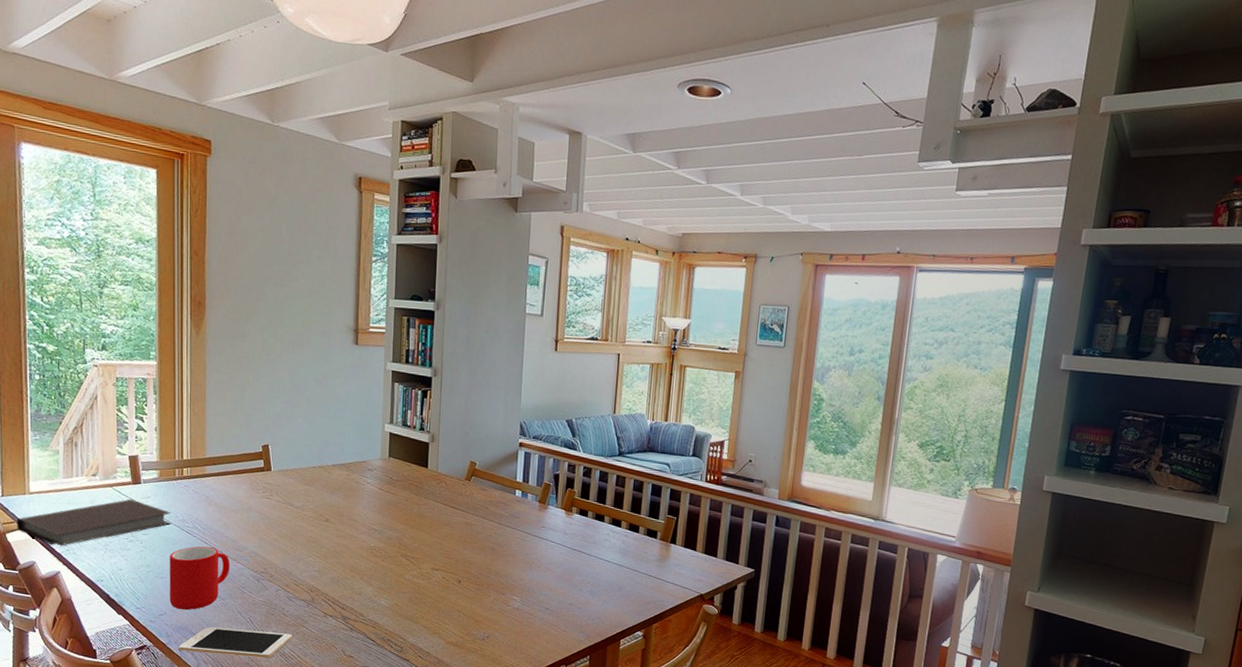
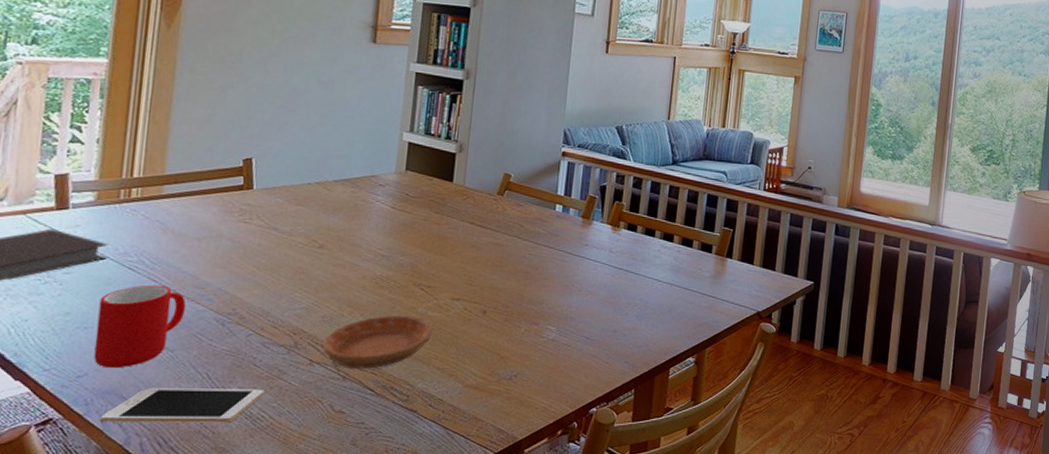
saucer: none [333,580,418,623] -> present [322,315,432,369]

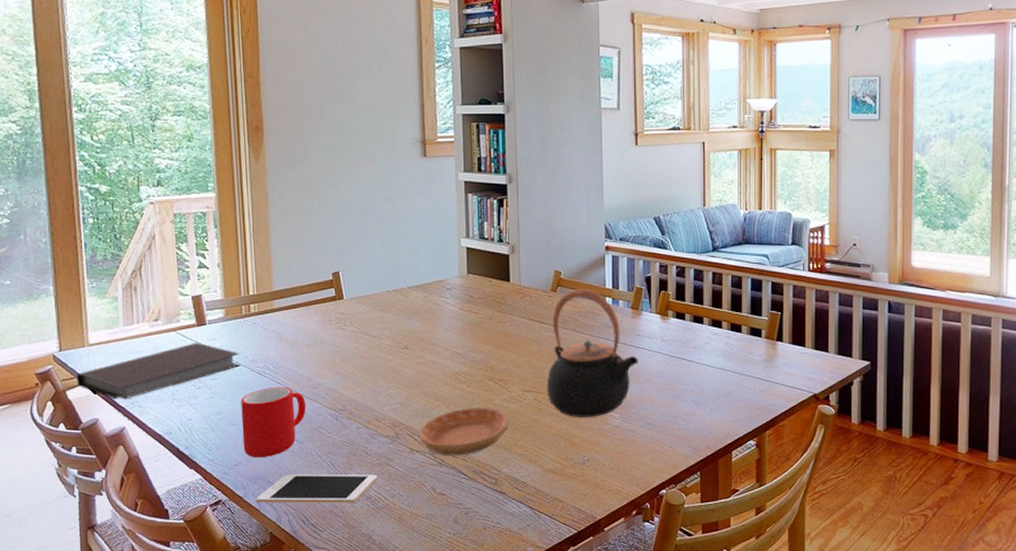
teapot: none [479,193,583,330] -> present [546,288,638,417]

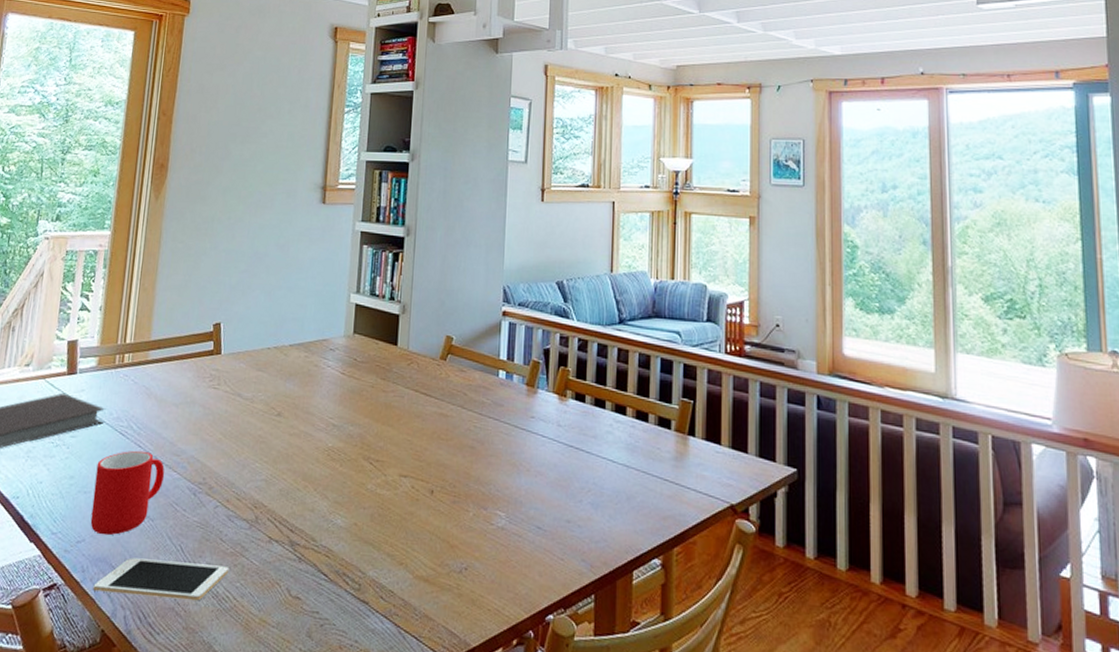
saucer: present [418,407,509,456] -> none [280,491,382,551]
teapot: present [546,288,638,417] -> none [426,357,531,514]

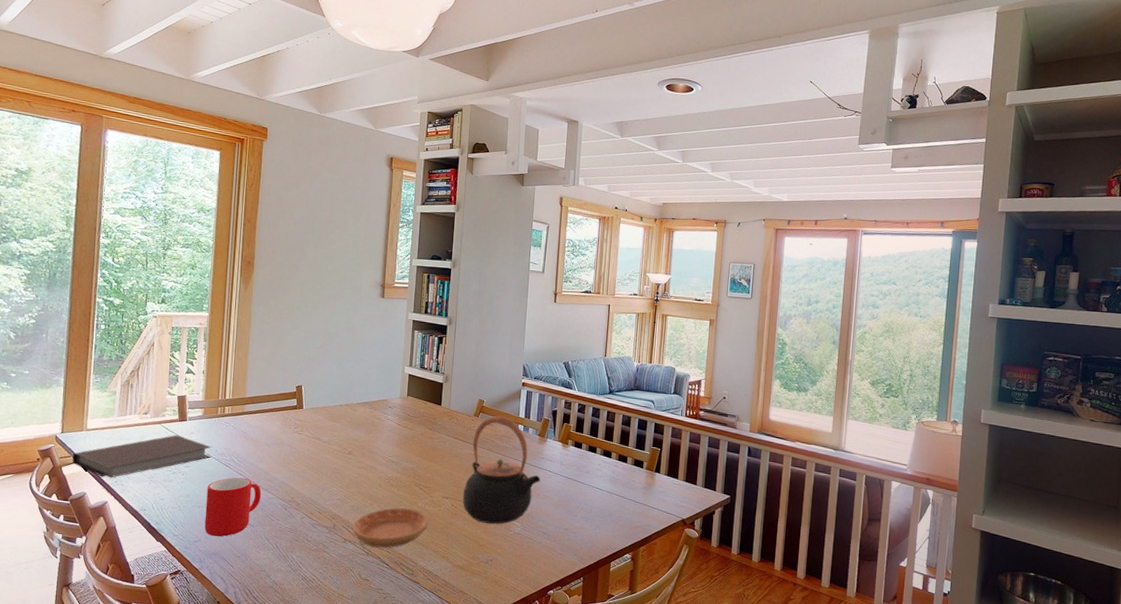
cell phone: present [93,557,229,601] -> none [209,552,314,582]
saucer: none [280,491,382,551] -> present [352,507,429,548]
teapot: none [426,357,531,514] -> present [462,415,541,524]

